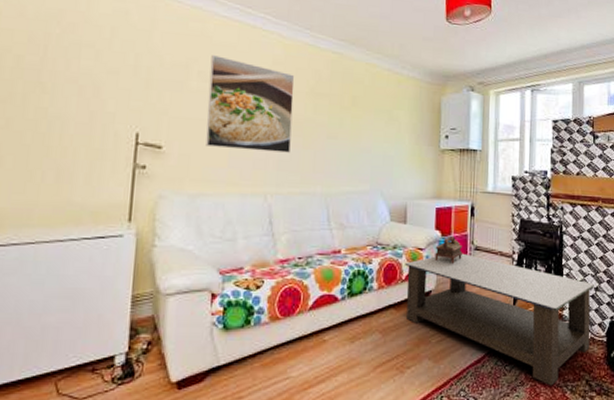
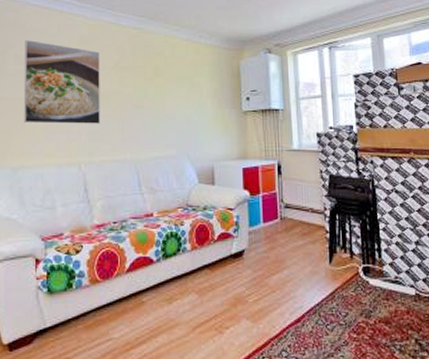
coffee table: present [405,253,594,386] -> none [216,211,416,346]
decorative box: present [434,235,462,264] -> none [245,194,273,223]

